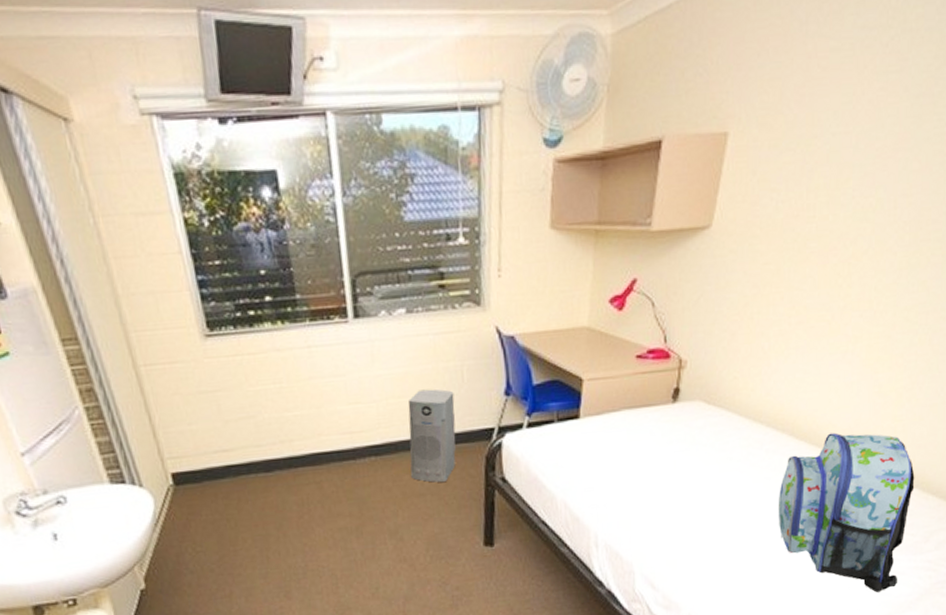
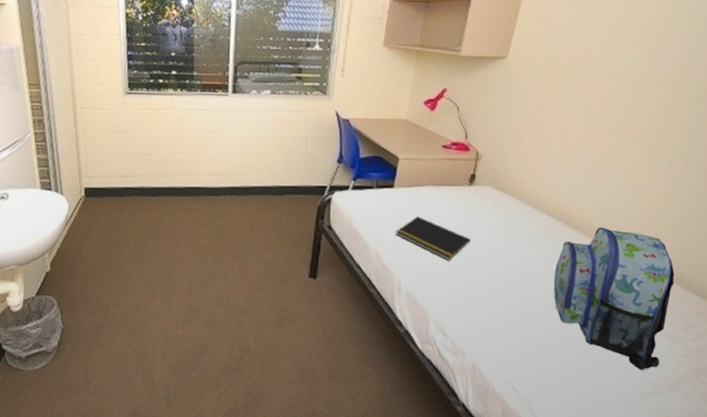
air purifier: present [408,389,456,483] -> none [259,150,299,223]
notepad: none [587,450,678,500] -> present [396,217,471,261]

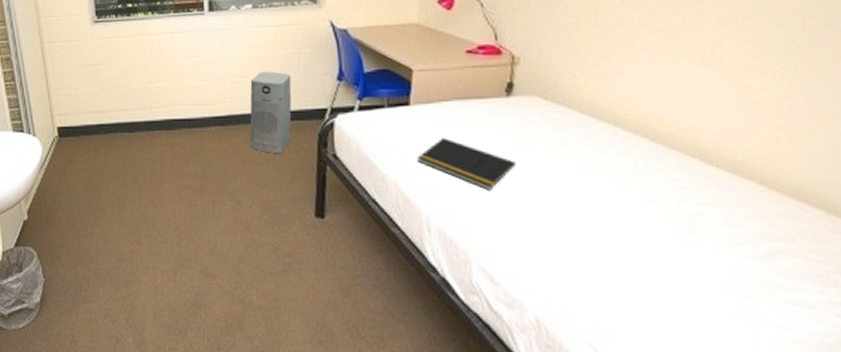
air purifier: none [259,150,299,223] -> present [250,71,292,154]
backpack: present [553,227,675,370] -> none [635,138,815,326]

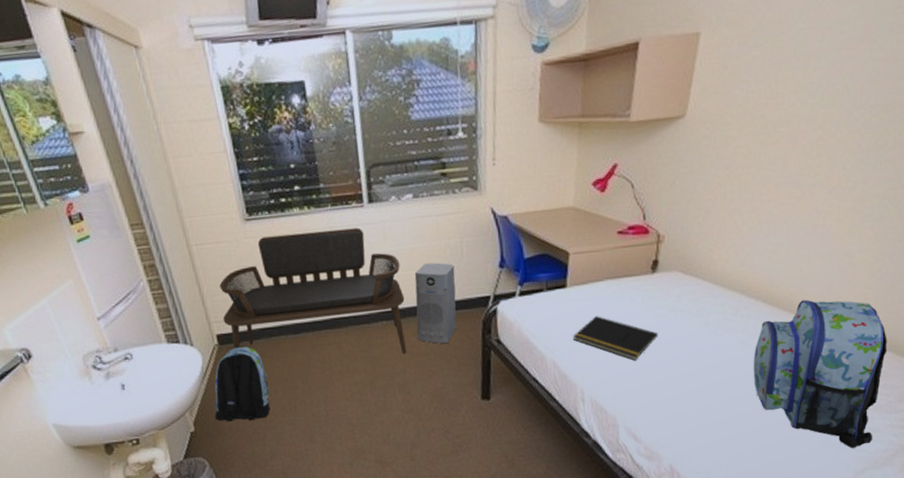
backpack: none [48,141,102,215] -> present [214,347,271,422]
bench: none [65,34,239,162] -> present [219,227,407,354]
backpack: none [635,138,815,326] -> present [753,299,887,448]

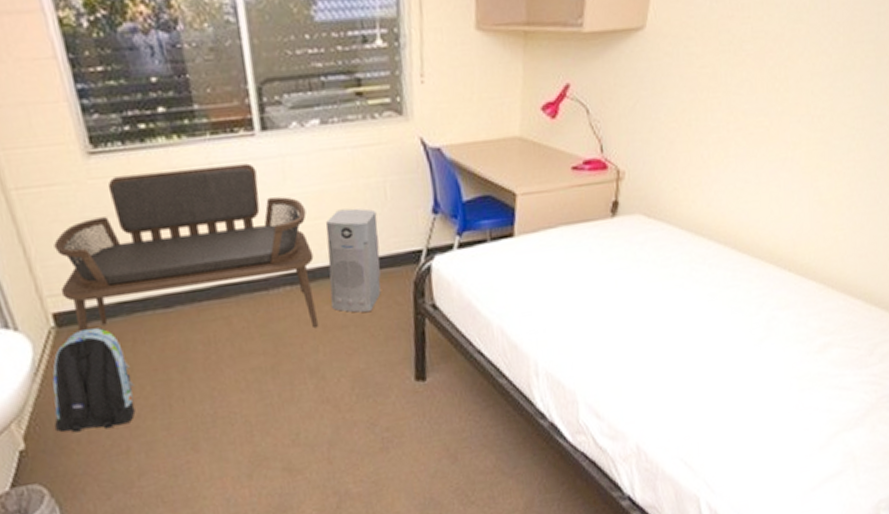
notepad: present [573,316,658,360] -> none [524,270,620,323]
backpack: present [753,299,887,448] -> none [723,244,858,410]

